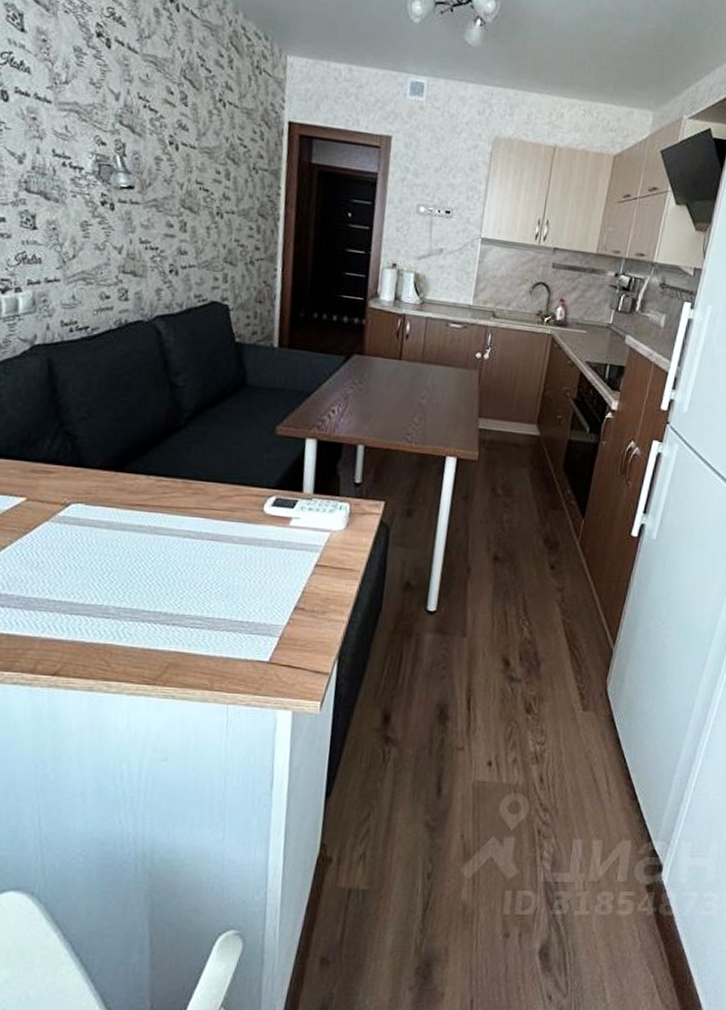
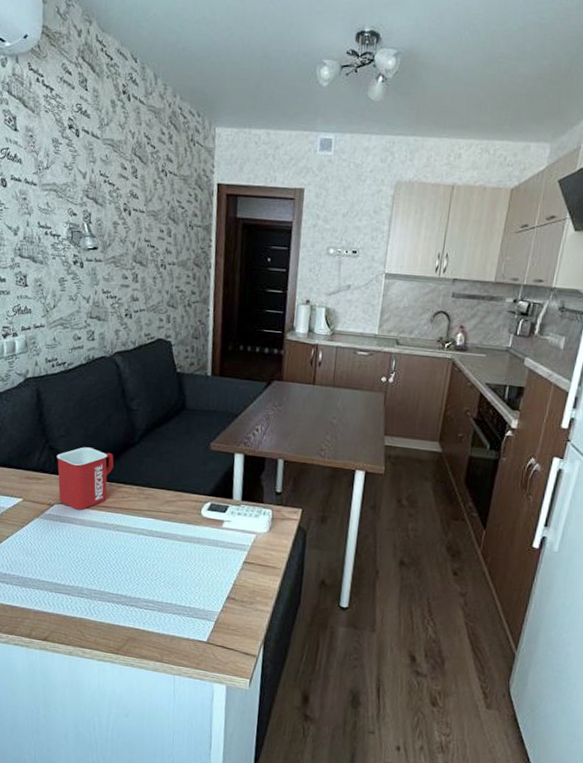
mug: none [74,431,153,510] -> present [56,447,114,510]

